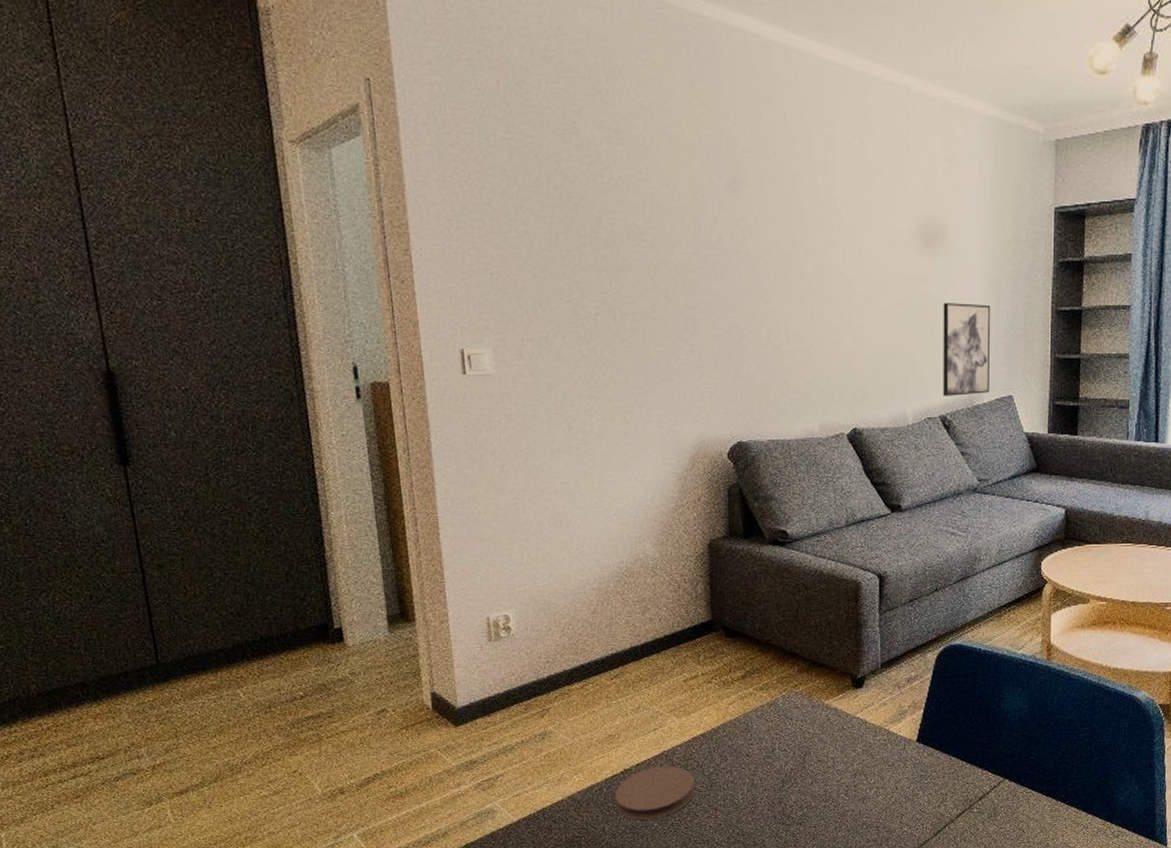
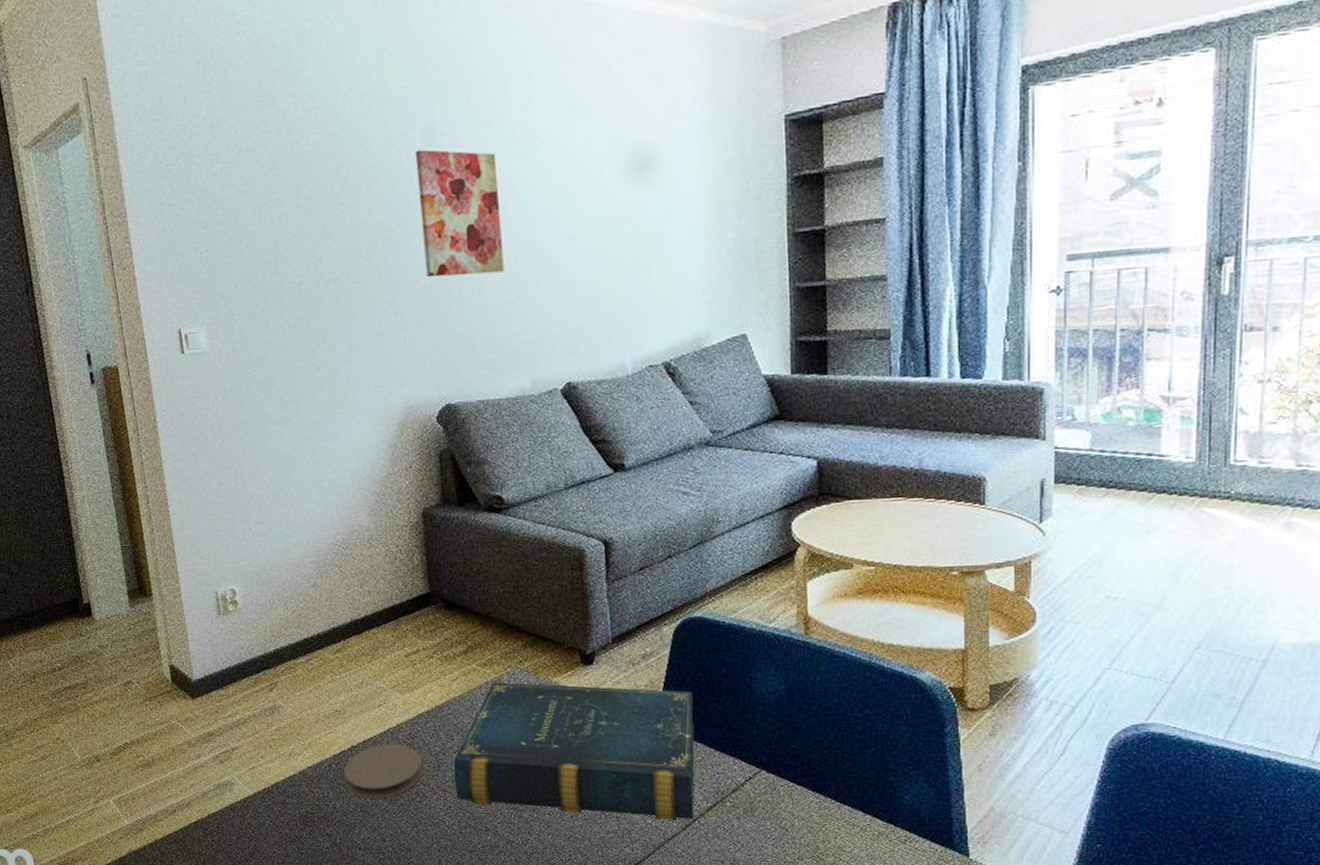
wall art: none [720,197,801,322] -> present [415,149,505,278]
book: none [726,705,950,828] -> present [453,682,695,821]
wall art: present [943,303,991,396] -> none [659,233,718,341]

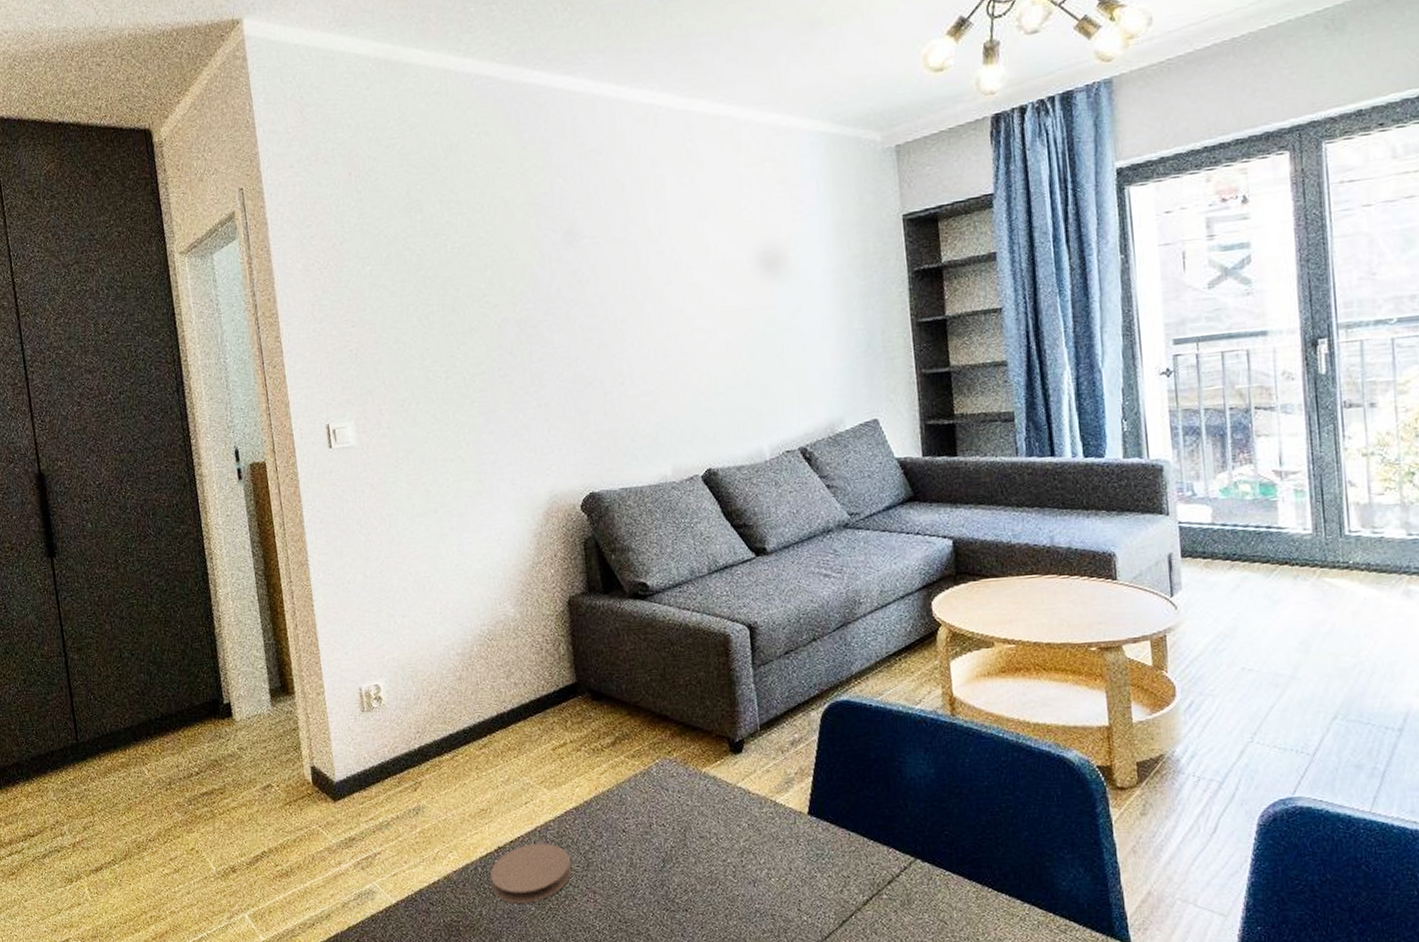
wall art: present [415,149,505,278] -> none [556,250,644,371]
book: present [453,682,695,821] -> none [603,774,851,917]

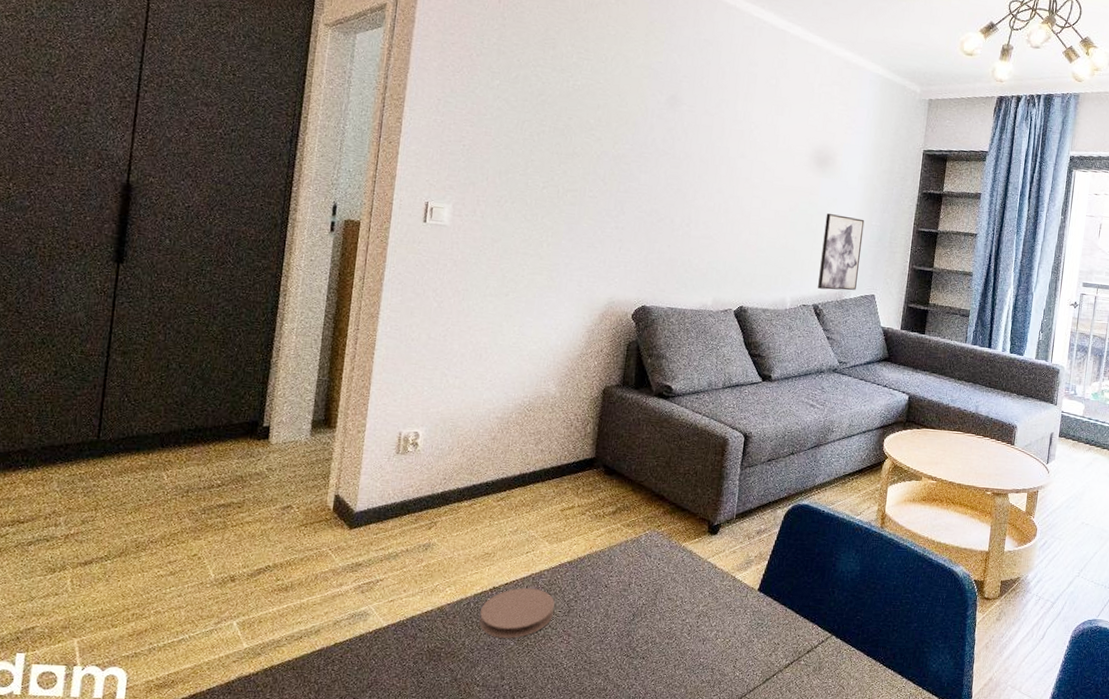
wall art: none [791,325,851,427] -> present [818,213,865,291]

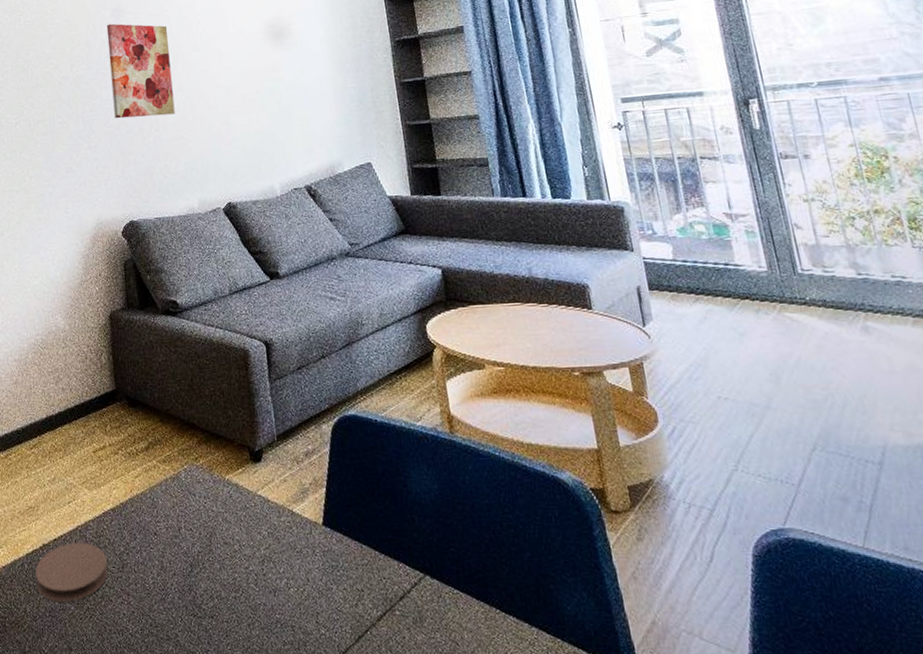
wall art: none [648,110,720,214] -> present [106,23,175,119]
wall art: present [818,213,865,291] -> none [295,84,348,168]

